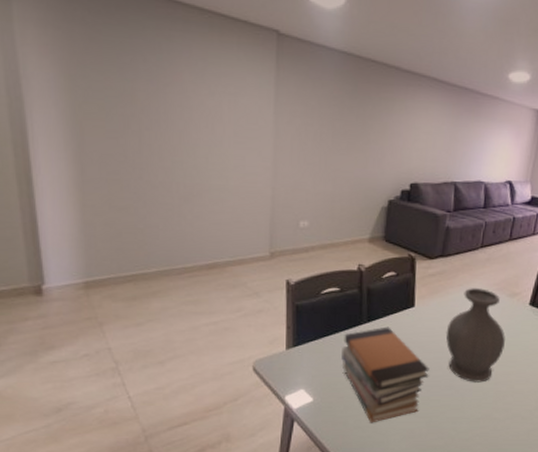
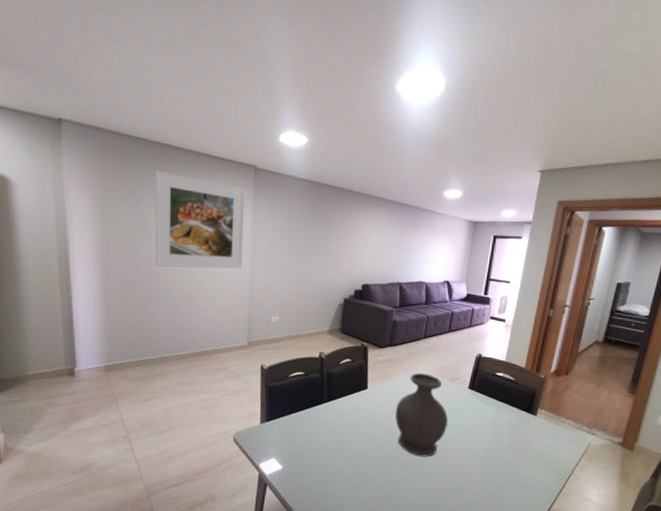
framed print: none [144,30,266,161] -> present [155,171,246,269]
book stack: present [341,326,430,423] -> none [306,405,381,490]

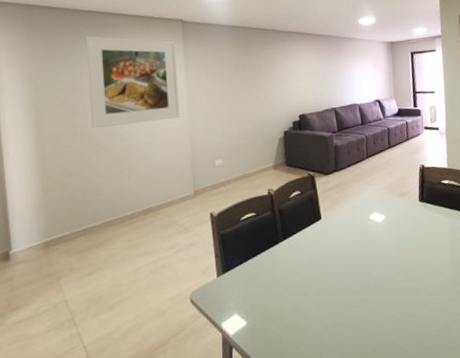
vase: present [395,373,448,457] -> none [352,193,407,283]

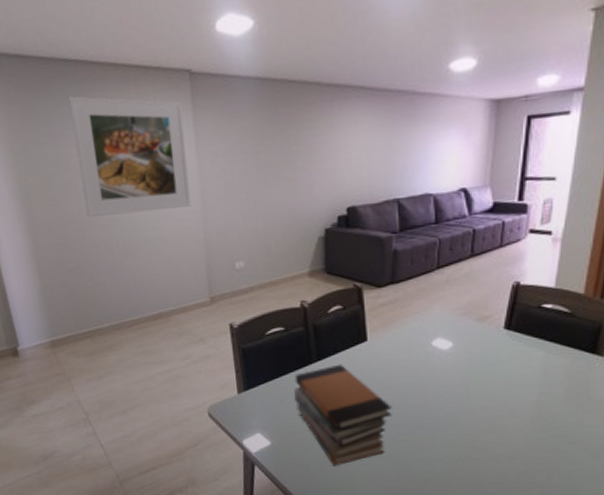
book stack: none [265,241,346,339] -> present [294,364,392,466]

